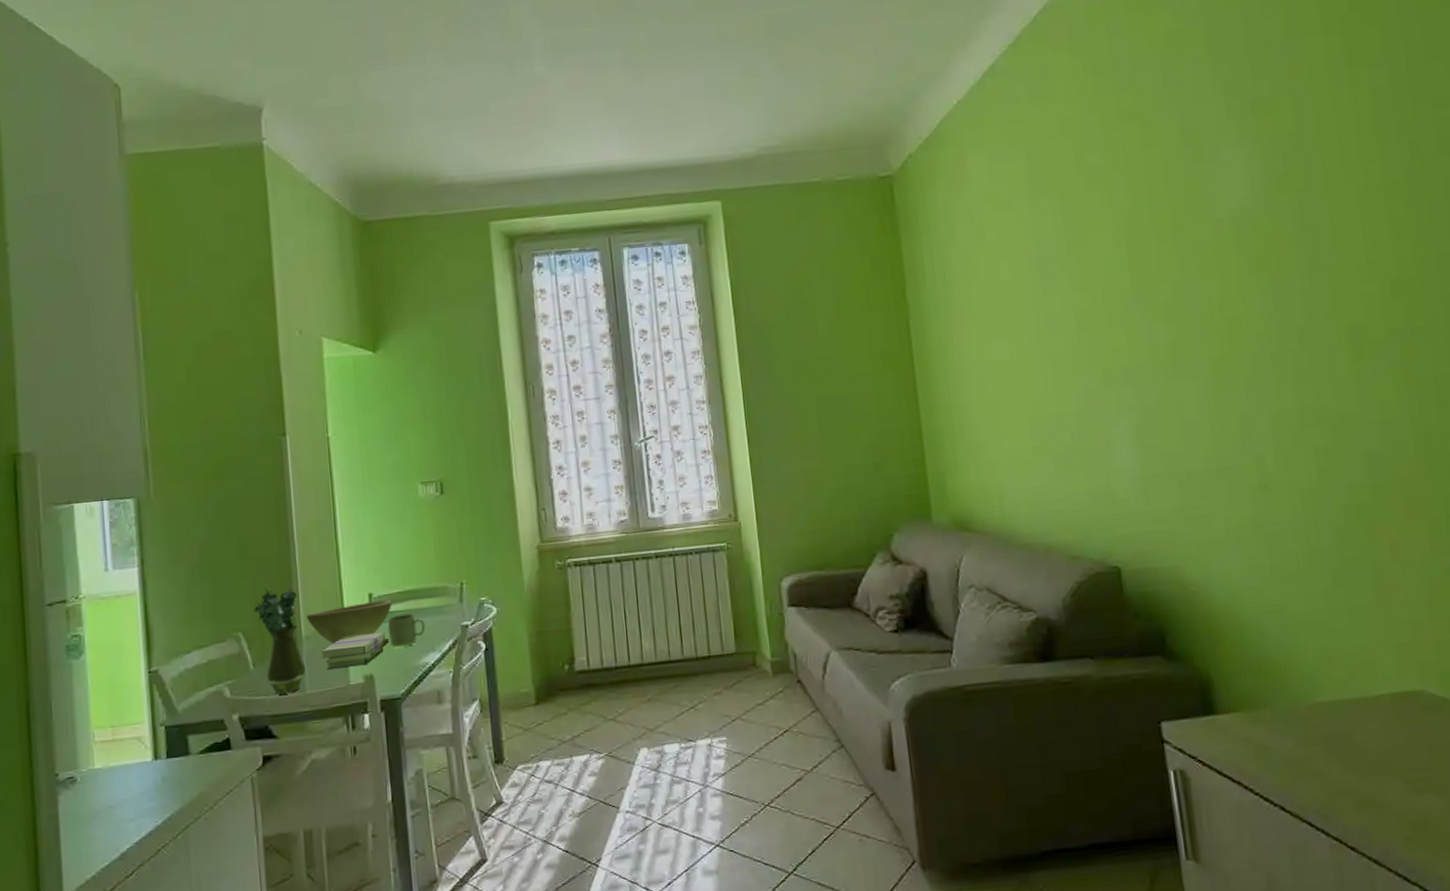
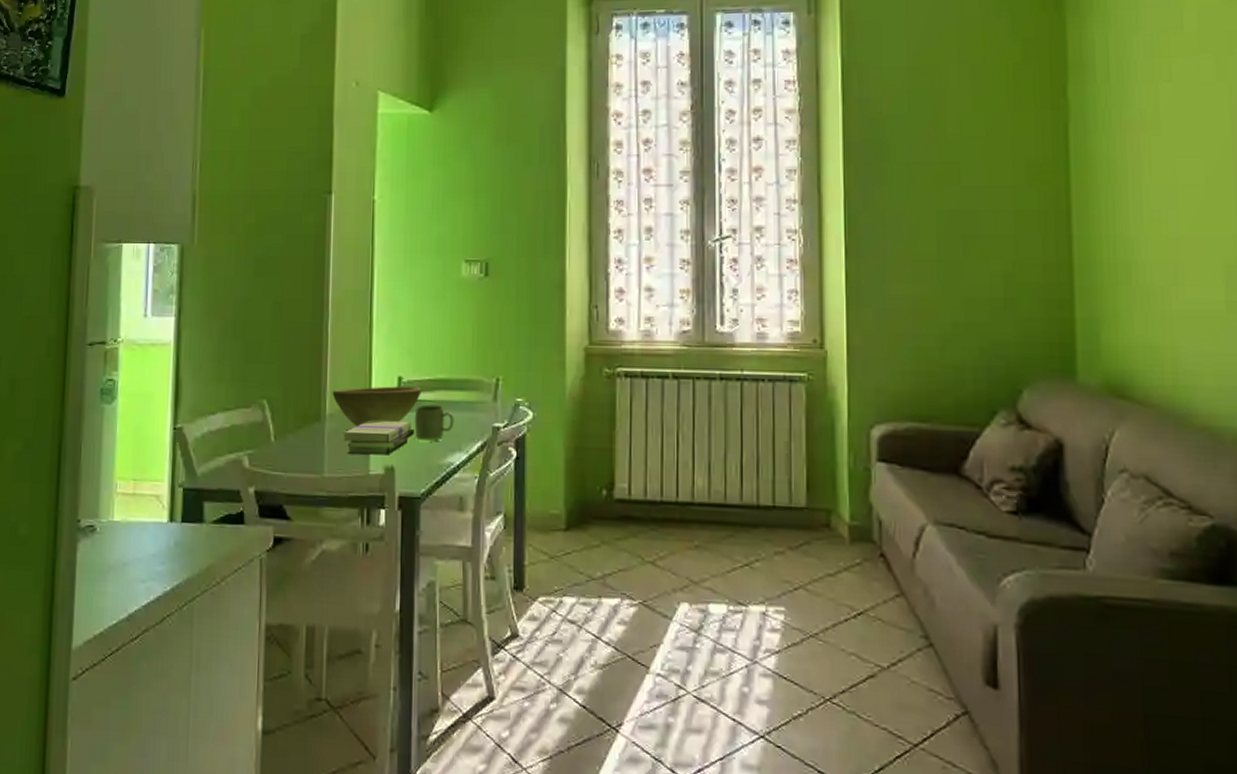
vase: present [254,587,305,694] -> none [281,355,326,473]

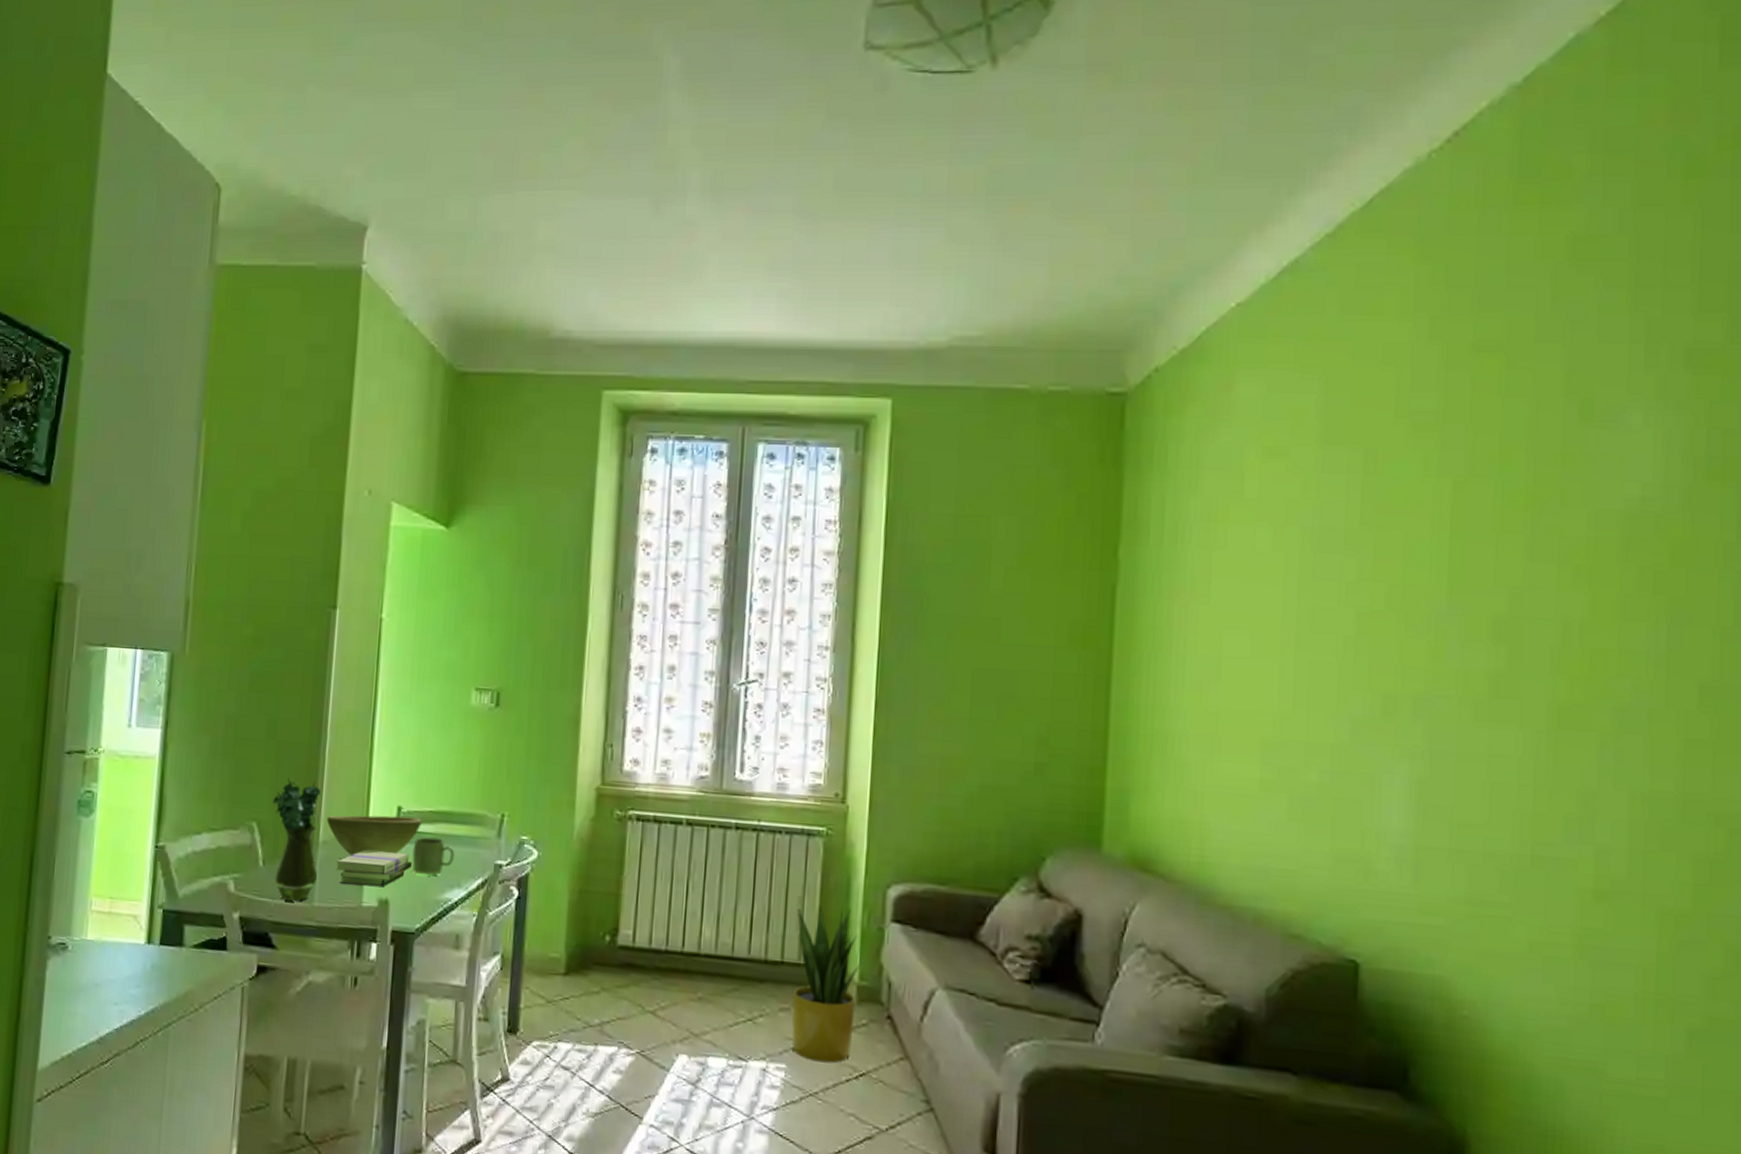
vase: none [281,355,326,473] -> present [272,777,321,901]
planter: none [785,448,855,604] -> present [791,904,866,1063]

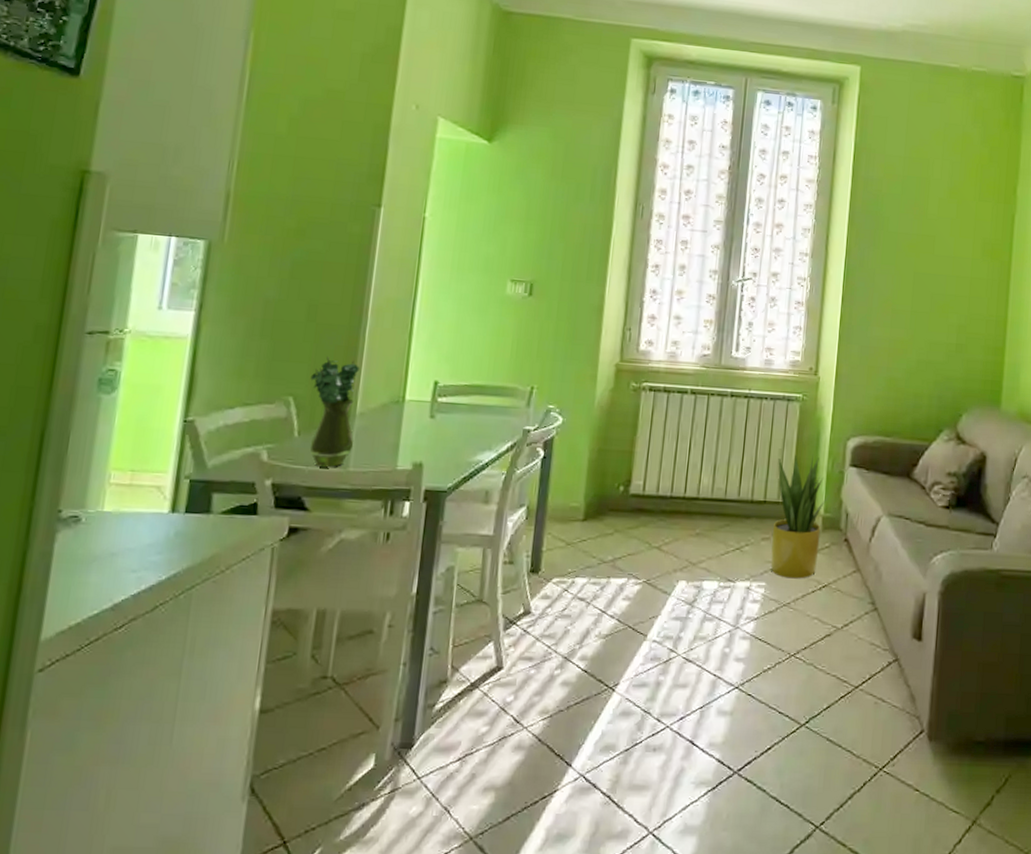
bowl: present [326,815,422,856] -> none [364,389,457,426]
books: present [336,850,413,888] -> none [372,420,447,453]
mug: present [412,837,455,875] -> none [446,407,487,440]

